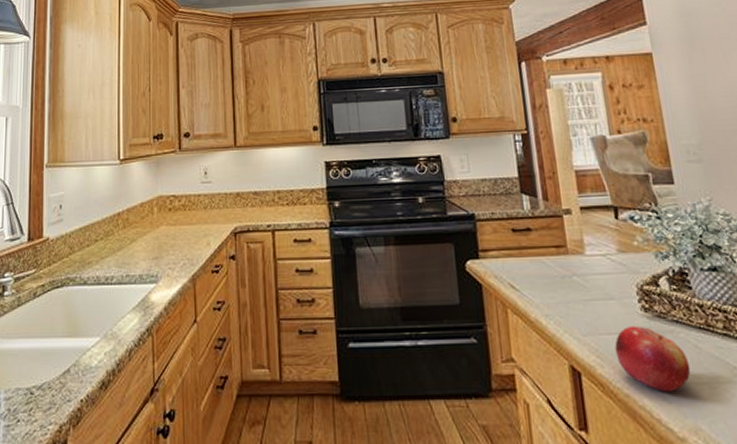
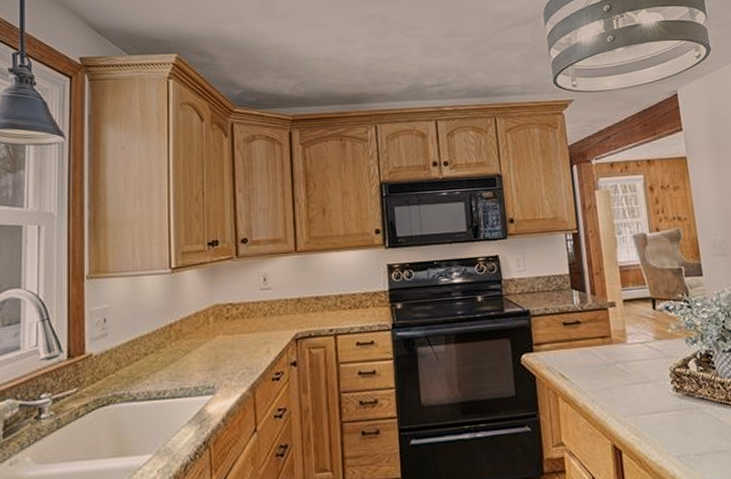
fruit: present [615,325,691,392] -> none [651,404,713,462]

